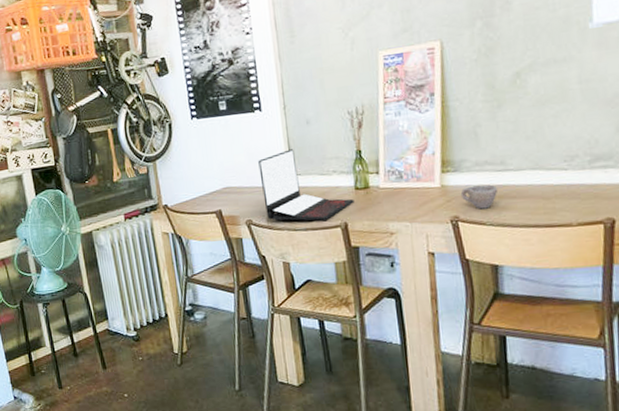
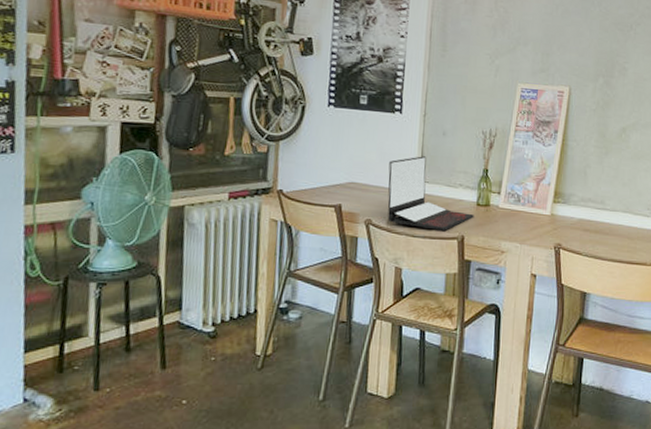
cup: present [460,184,497,210] -> none [565,218,595,241]

